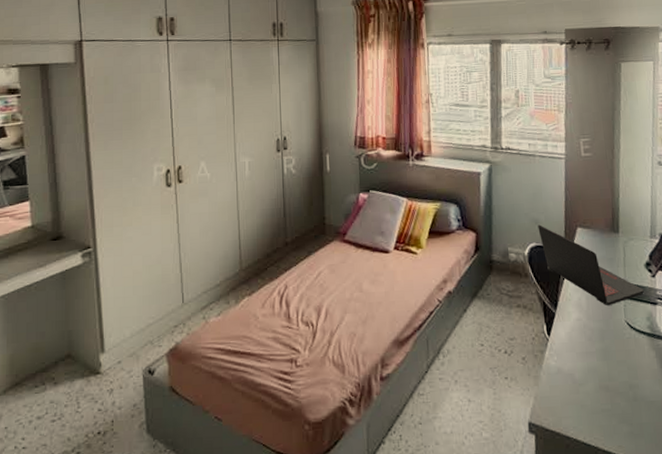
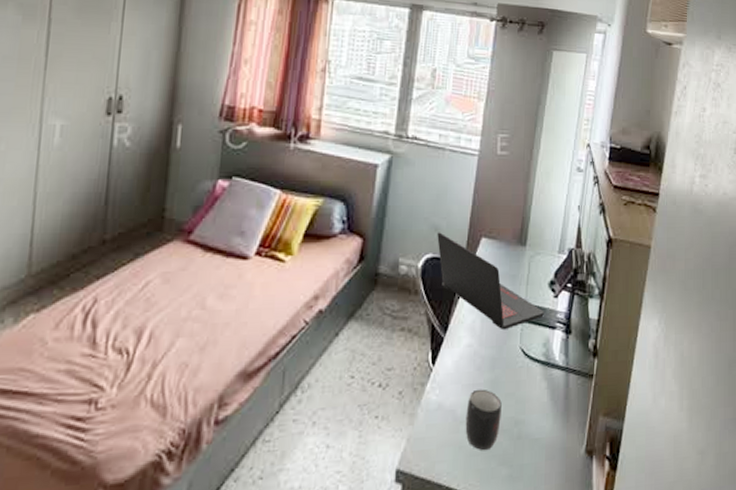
mug: none [583,356,616,410] -> present [465,389,502,451]

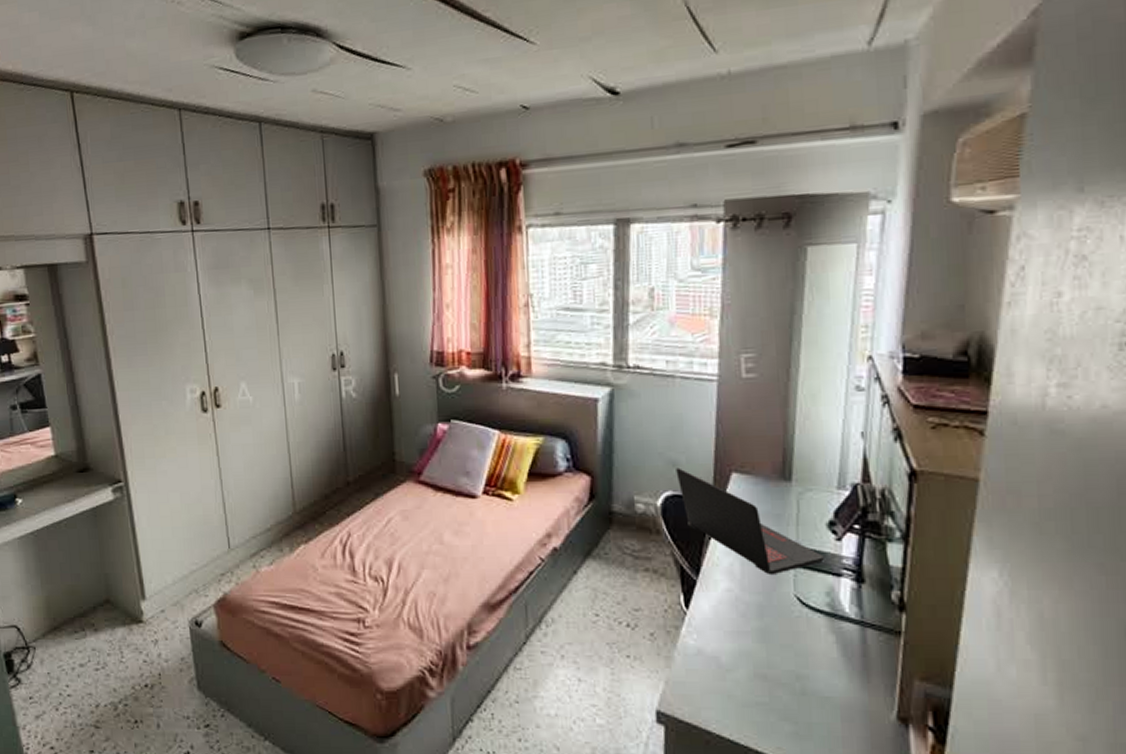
mug: present [465,389,502,451] -> none [732,637,778,703]

